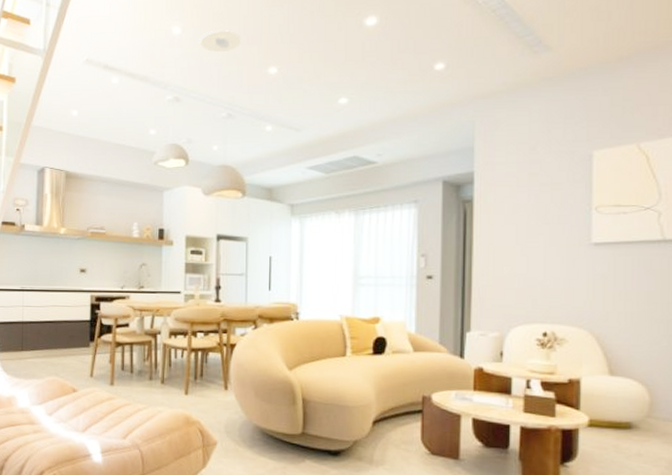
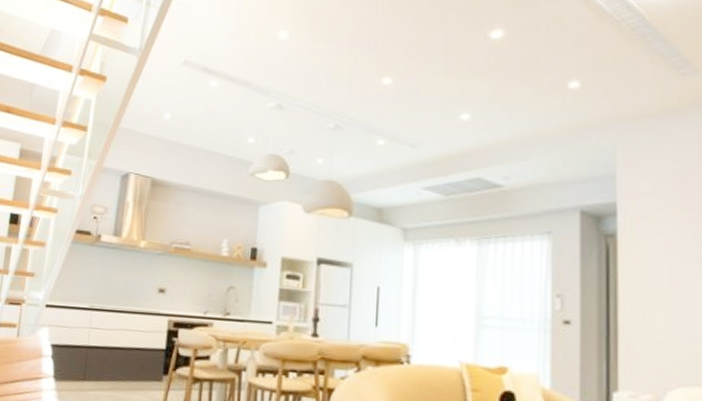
recessed light: present [199,30,242,53] -> none [307,37,354,60]

